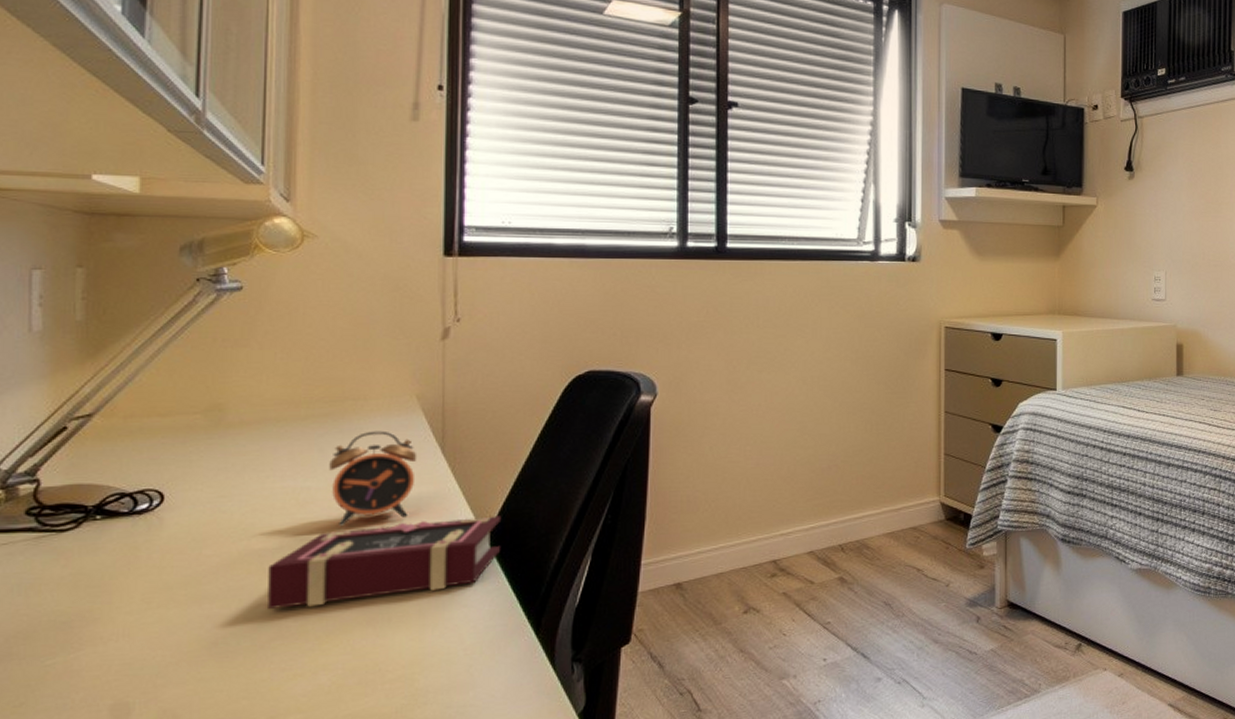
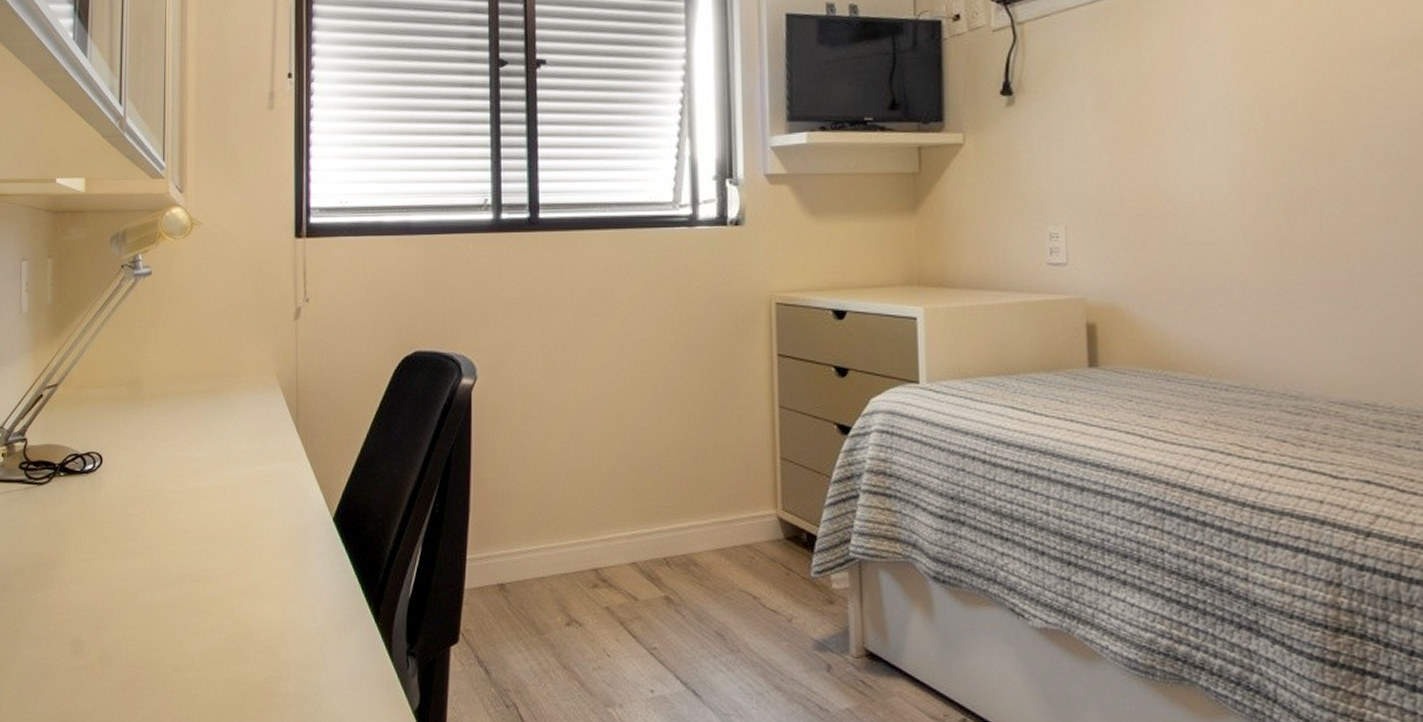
book: present [268,516,502,609] -> none [172,496,345,571]
alarm clock: present [329,430,417,527] -> none [213,406,278,497]

